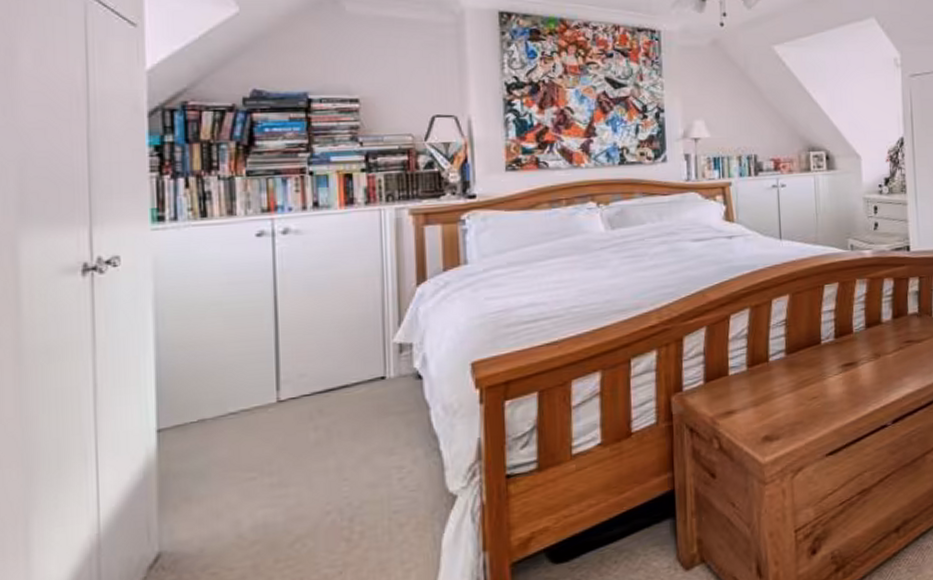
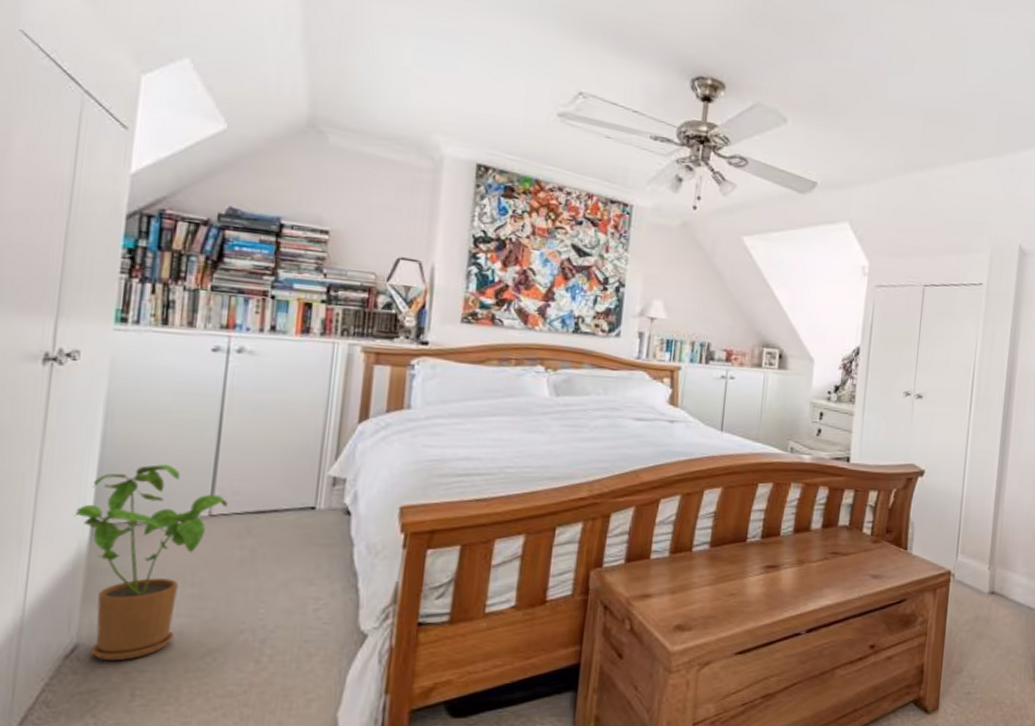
house plant: none [137,356,295,565] -> present [74,464,228,661]

